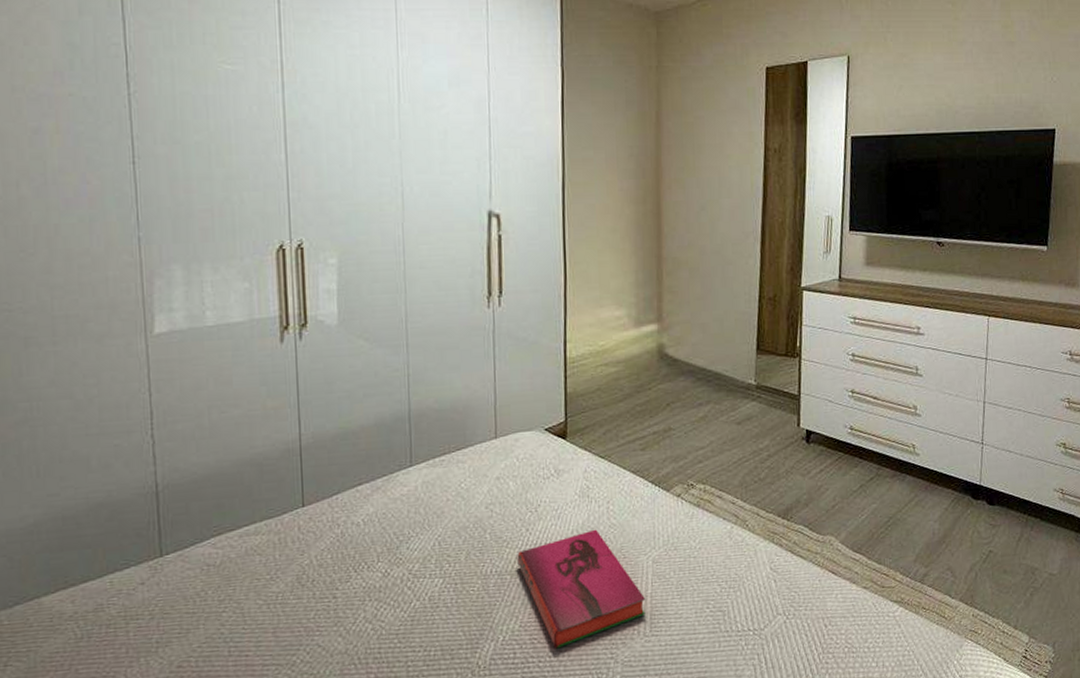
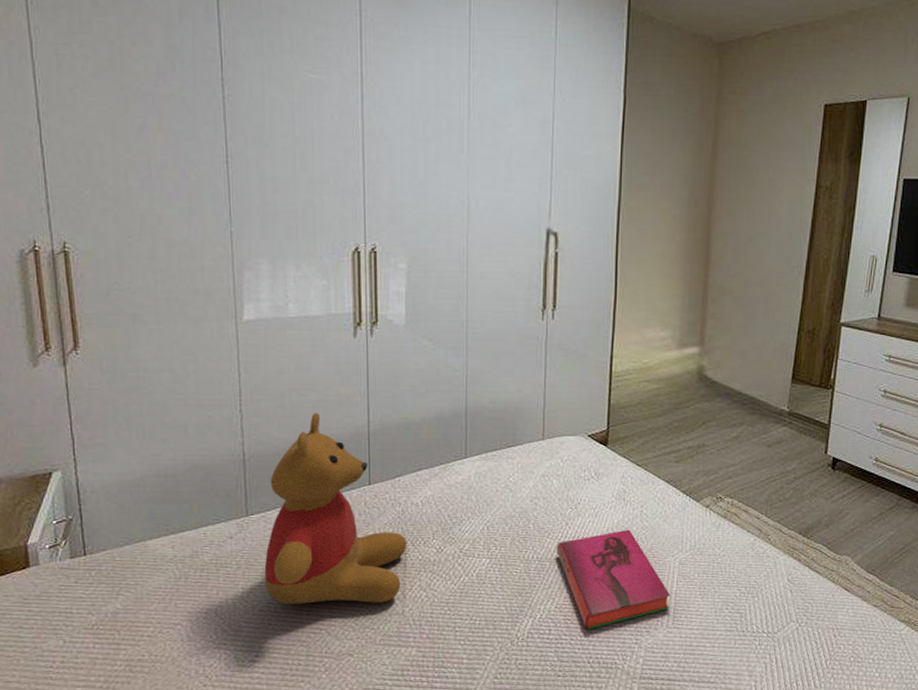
teddy bear: none [182,429,349,656] -> present [264,412,407,604]

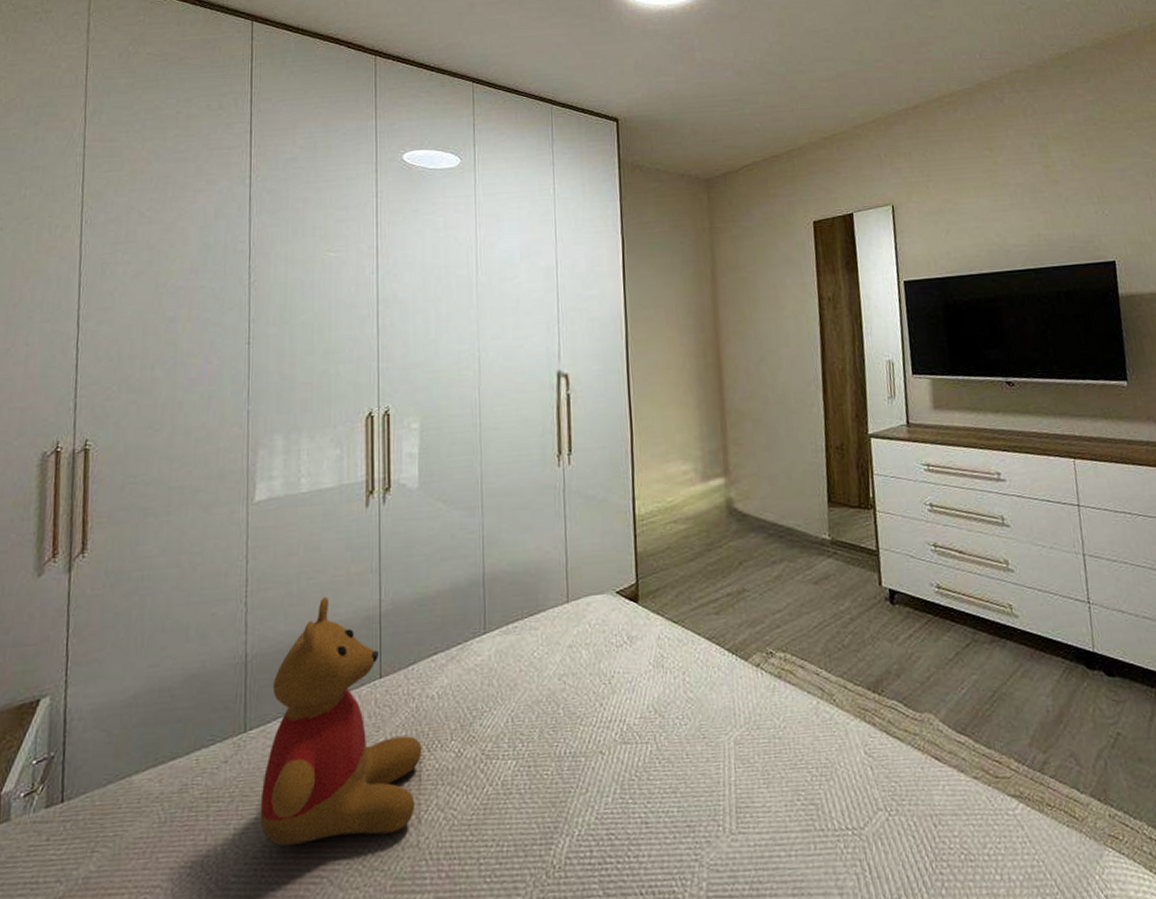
hardback book: present [556,529,671,630] -> none [591,704,730,847]

